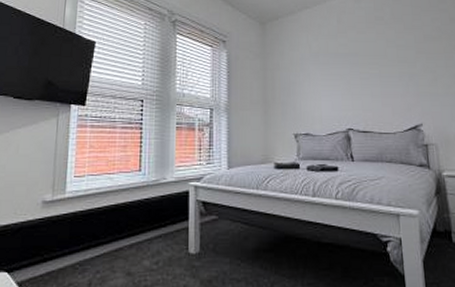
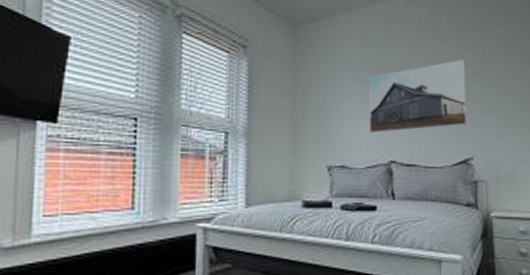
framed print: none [326,41,415,106] -> present [368,59,467,133]

